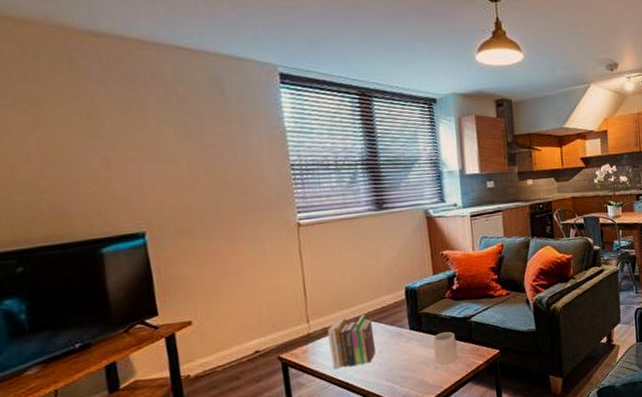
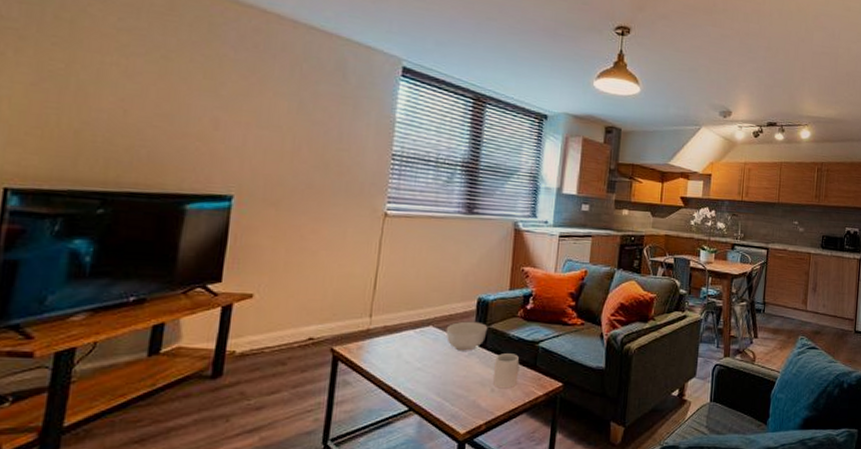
books: present [327,314,377,370] -> none [384,318,436,374]
bowl: none [381,309,421,339] -> present [446,321,488,351]

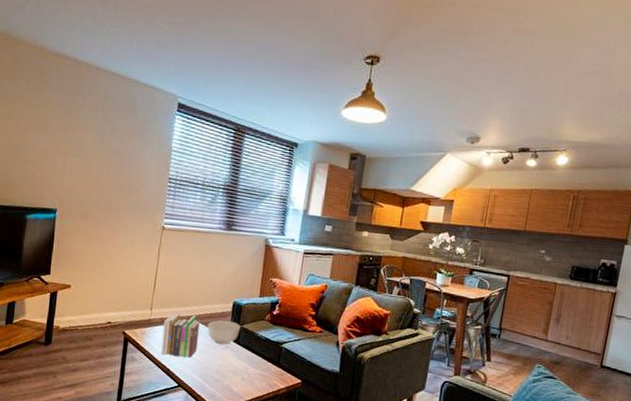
books: none [384,318,436,374] -> present [161,313,200,359]
mug: present [493,353,520,389] -> none [243,349,266,380]

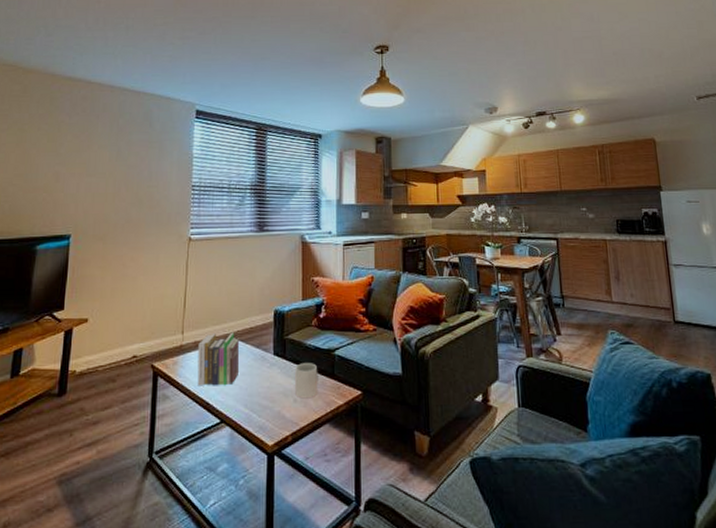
bowl: present [207,319,241,345] -> none [248,333,286,362]
mug: none [243,349,266,380] -> present [294,363,318,399]

